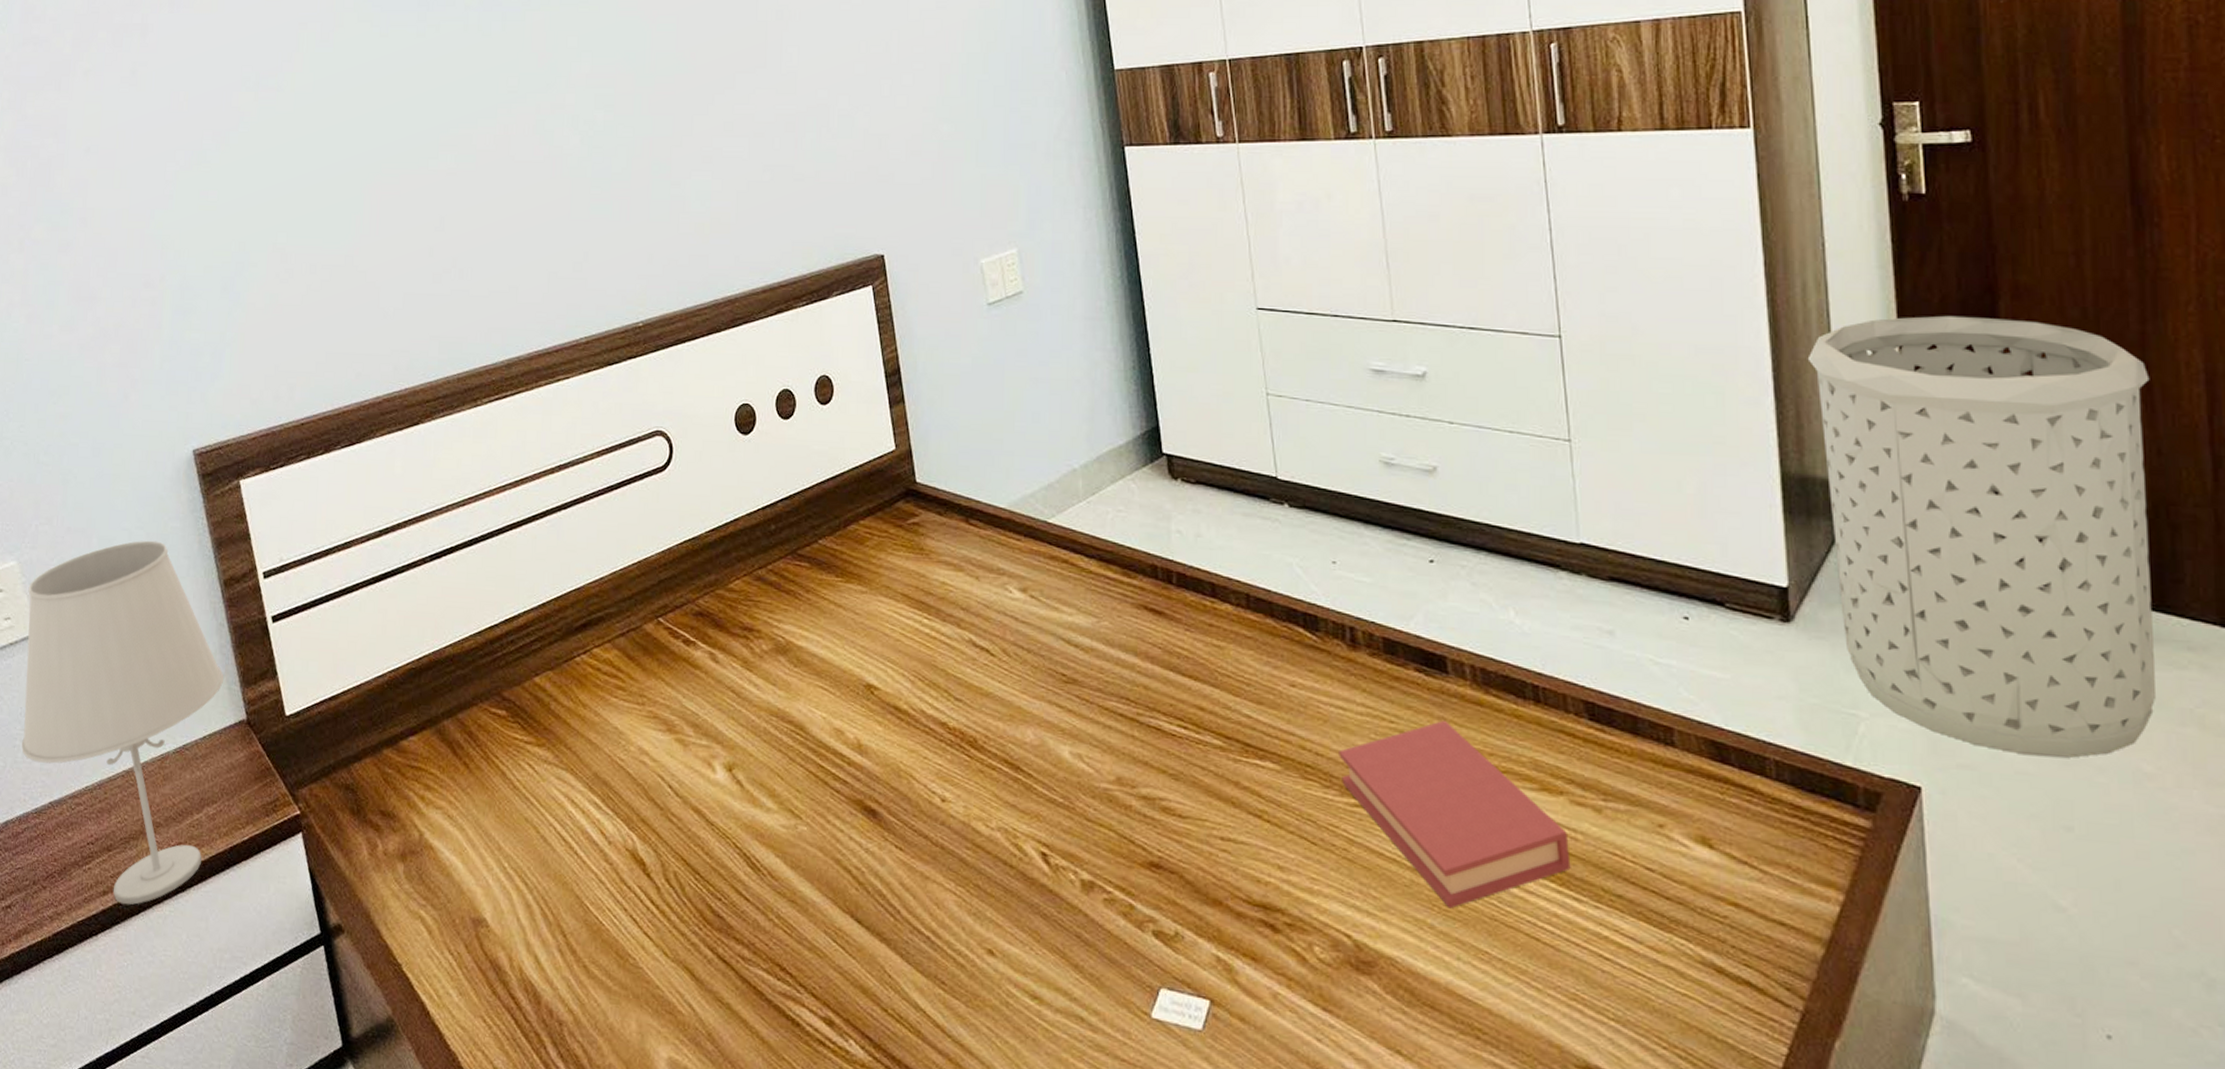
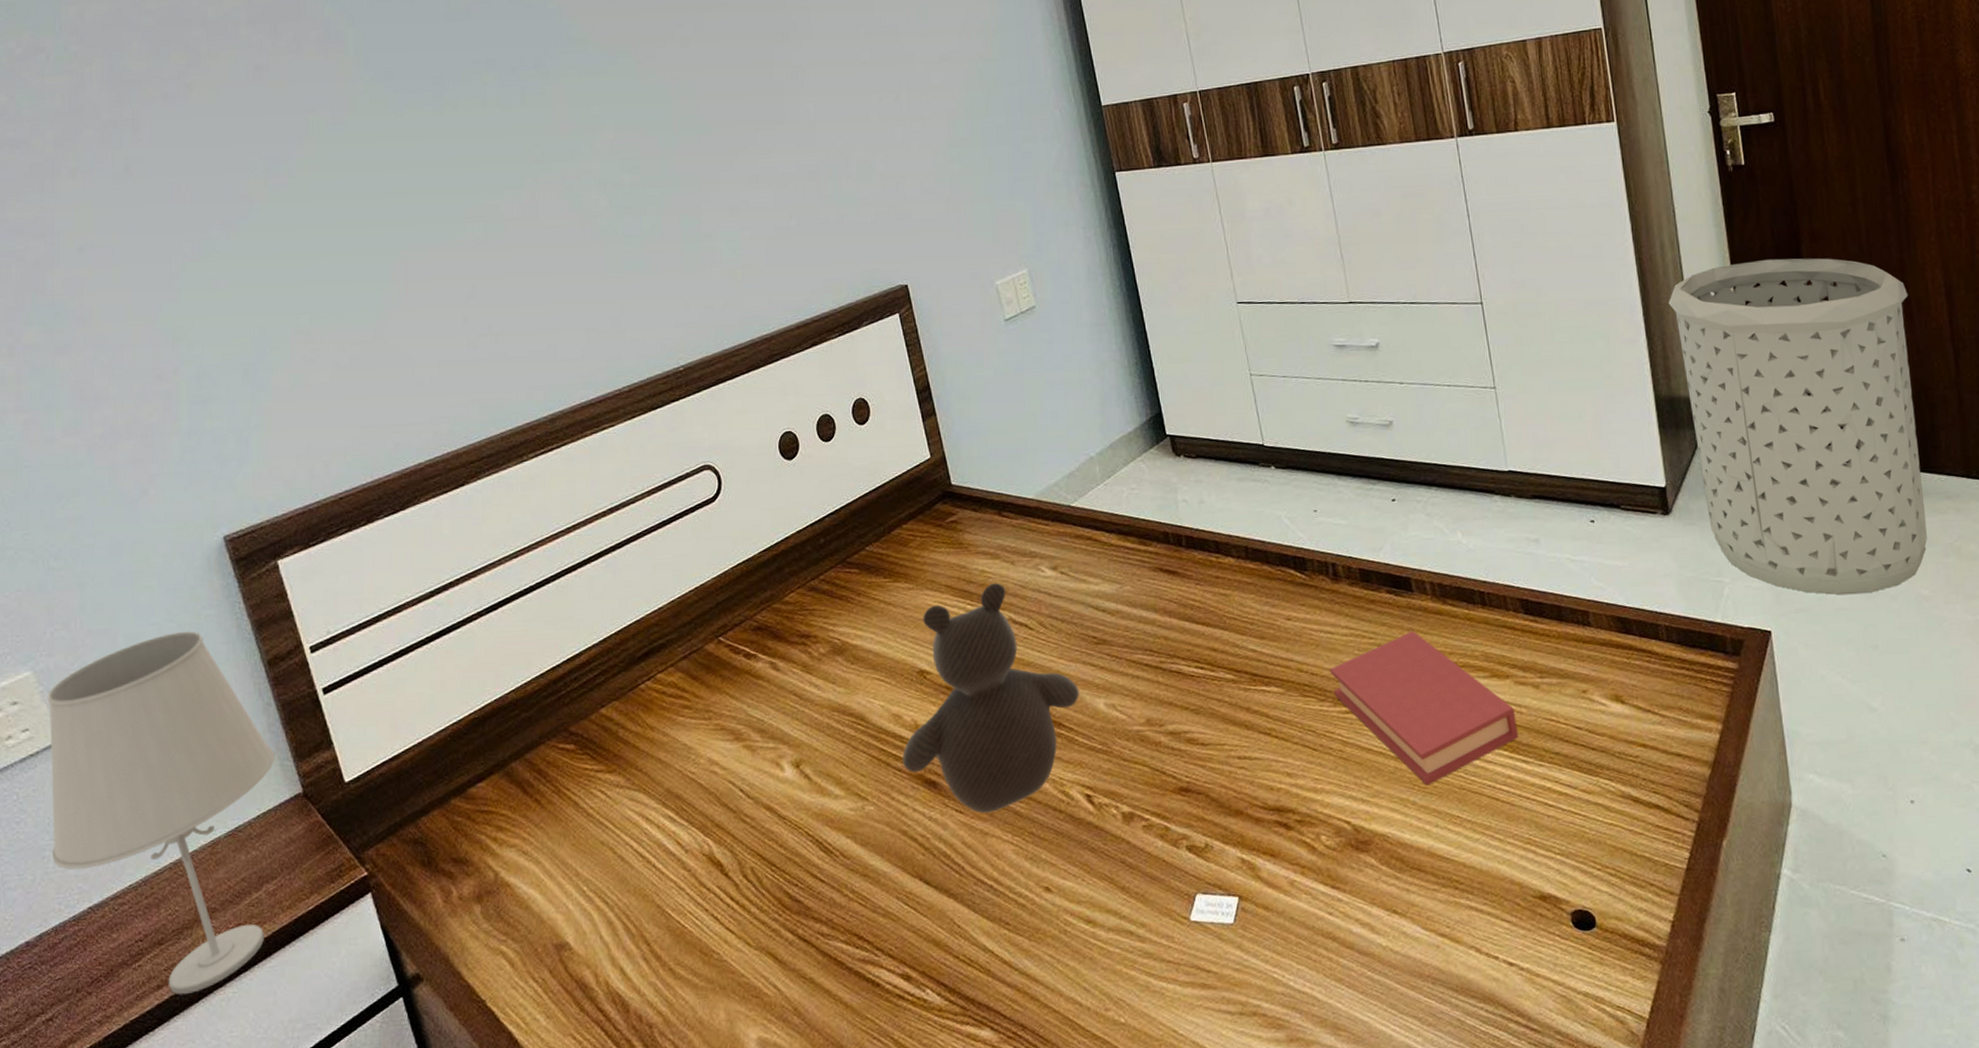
teddy bear: none [842,598,1042,856] -> present [903,583,1080,814]

